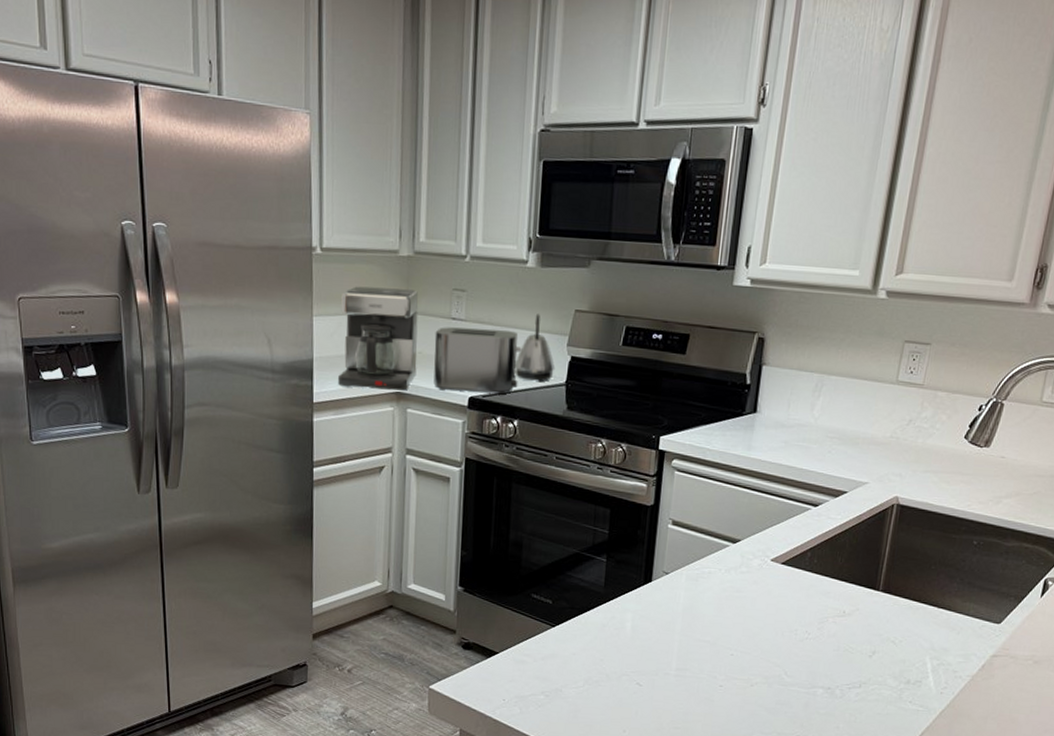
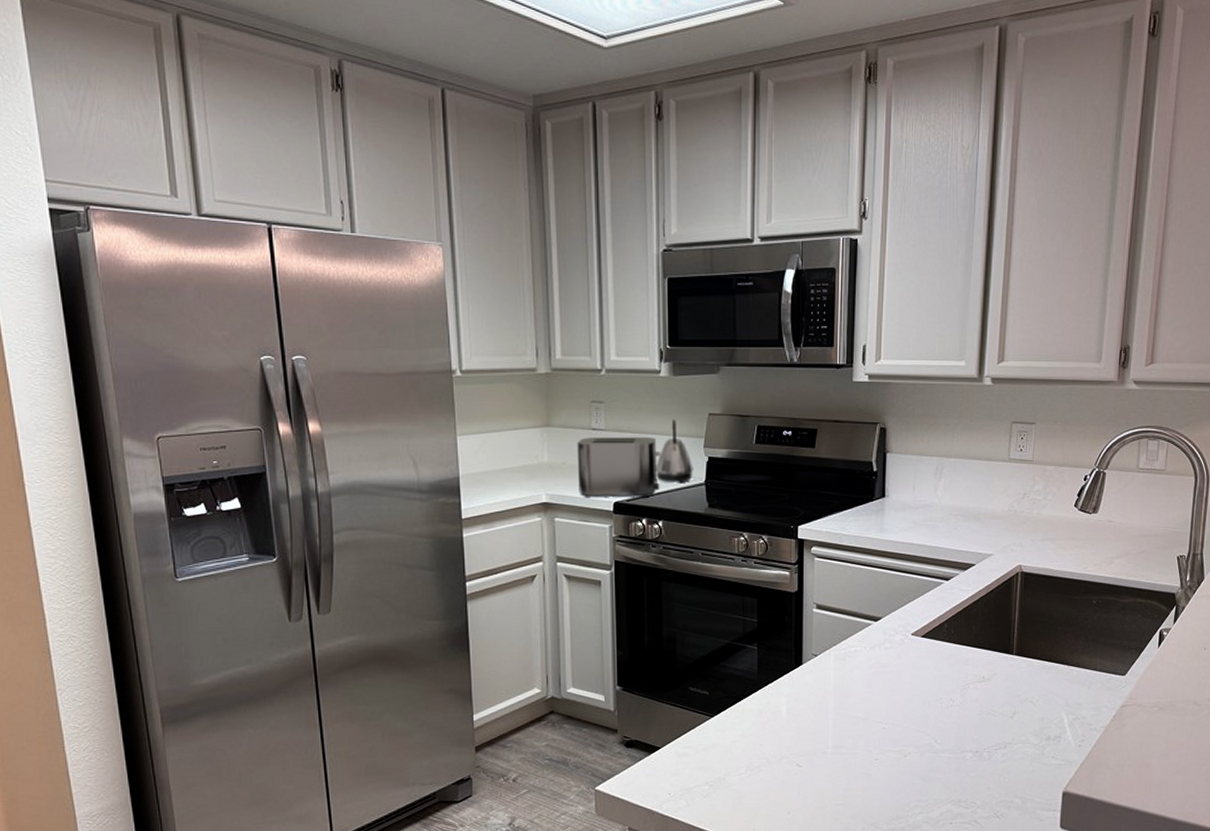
coffee maker: present [337,286,419,391] -> none [484,404,562,501]

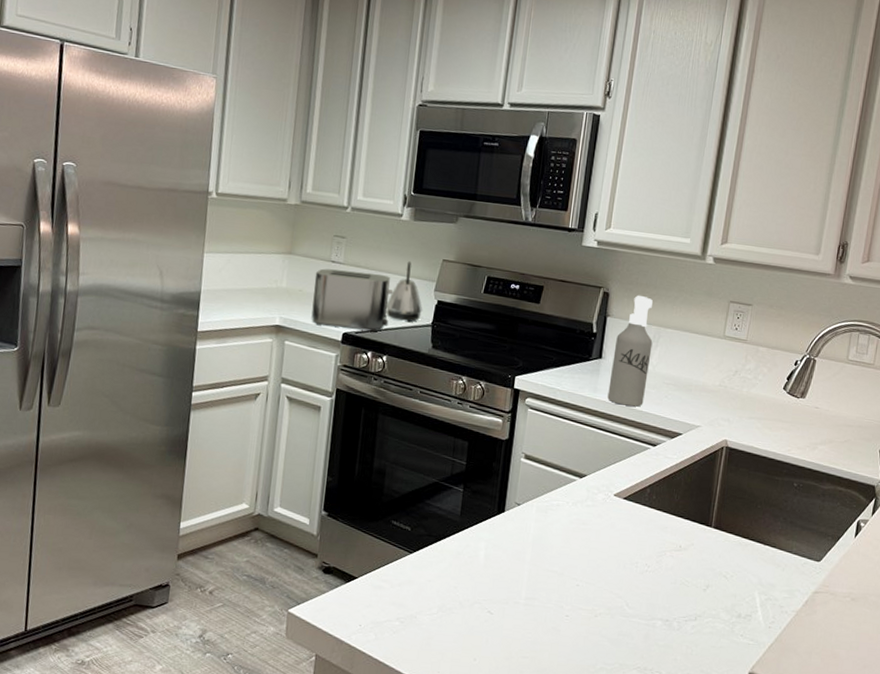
spray bottle: none [895,426,936,542] -> present [607,295,653,407]

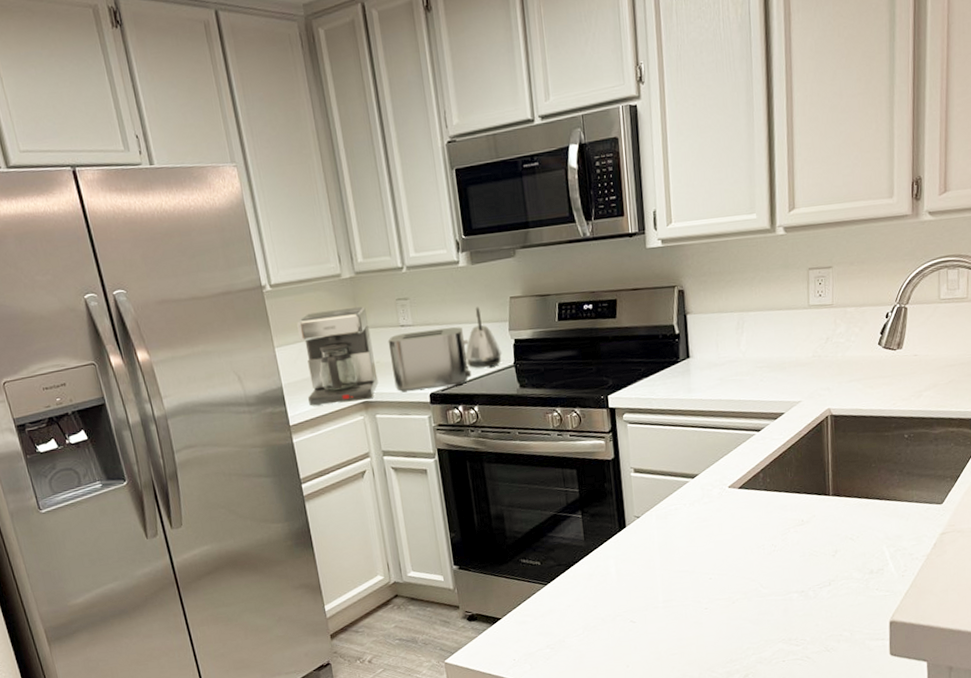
coffee maker: none [222,228,302,324] -> present [297,307,379,406]
spray bottle: present [607,295,653,407] -> none [700,284,740,399]

